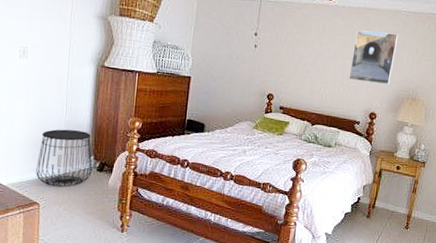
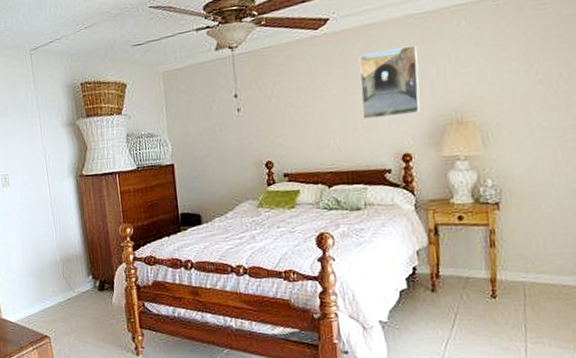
side table: present [36,129,93,187] -> none [37,250,94,316]

